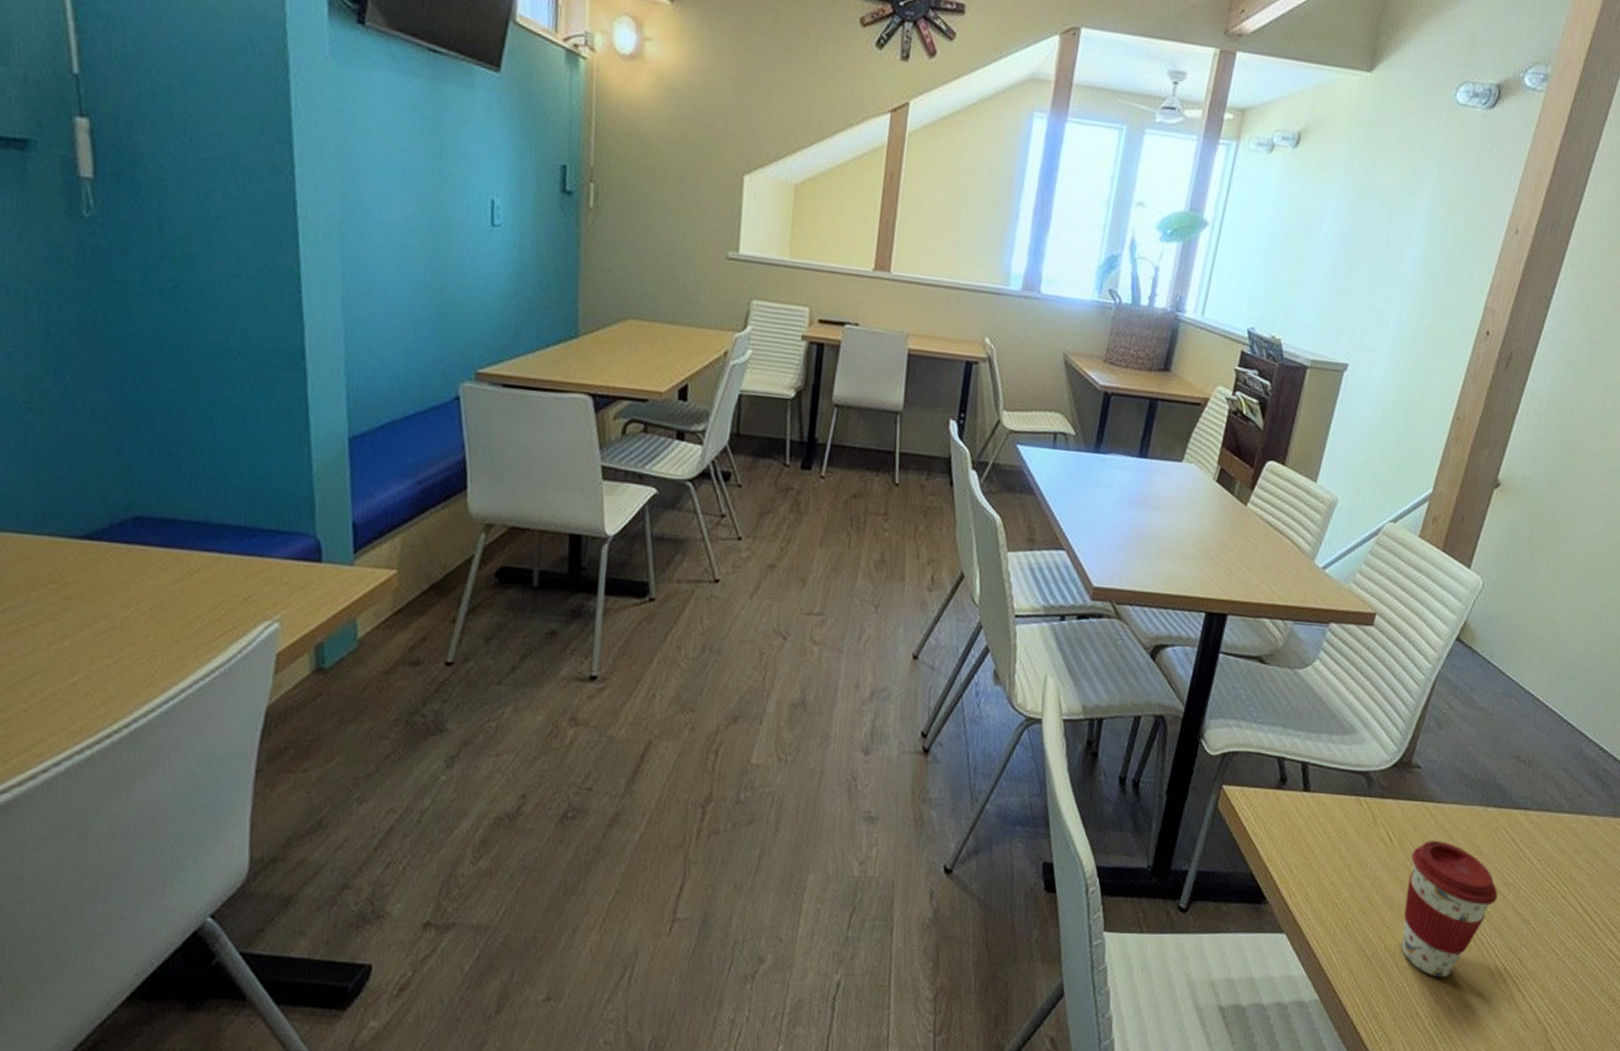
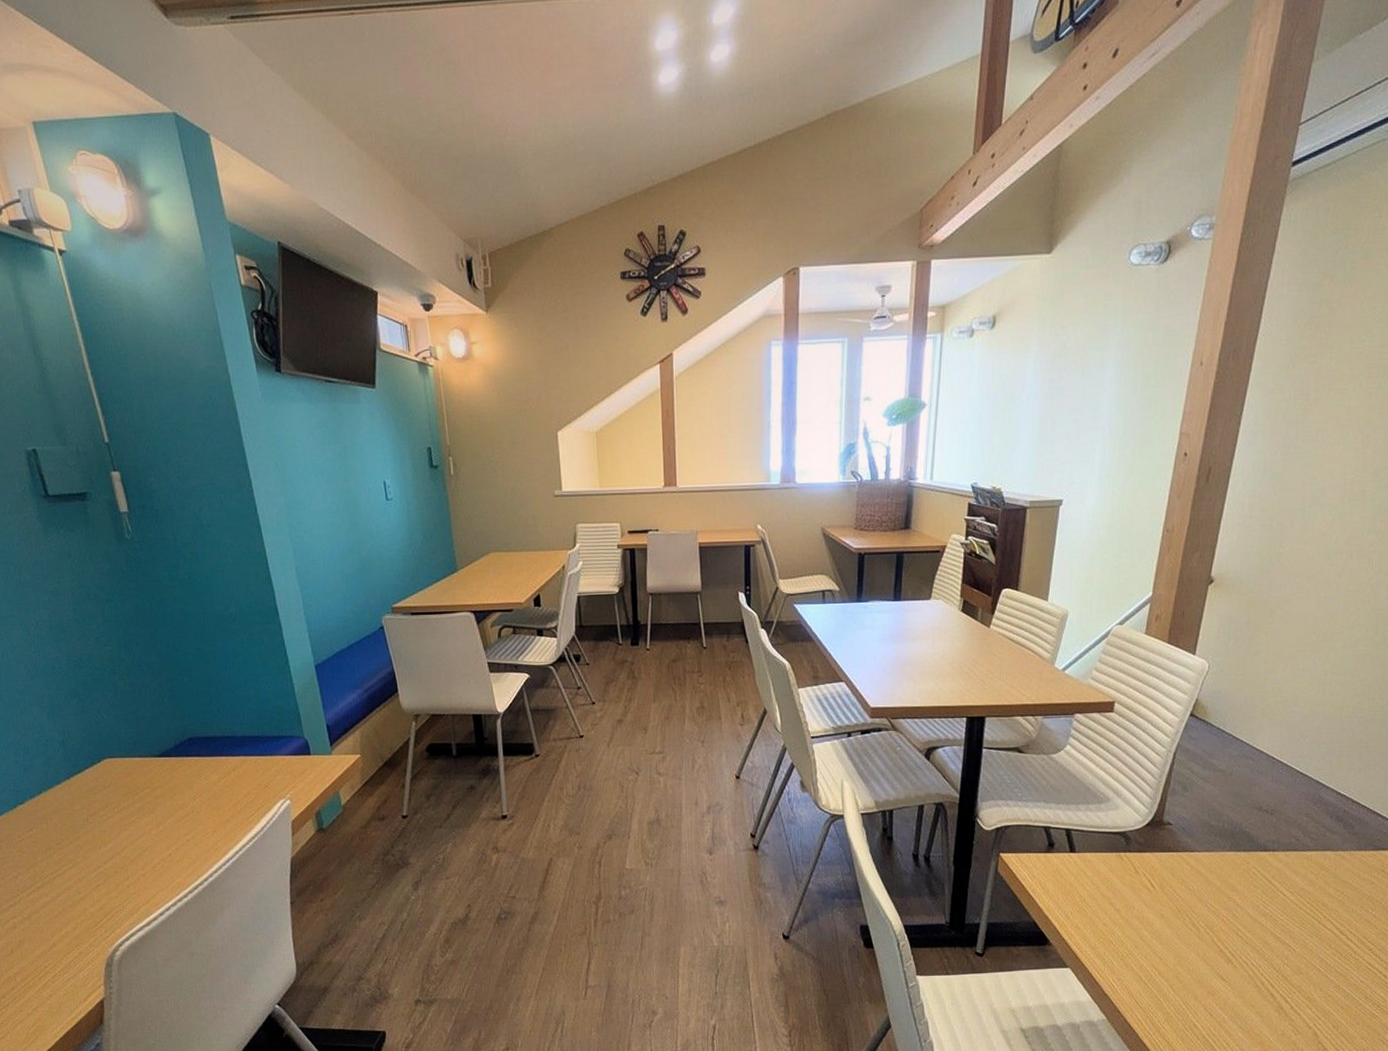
coffee cup: present [1401,840,1498,978] -> none [1172,883,1257,996]

